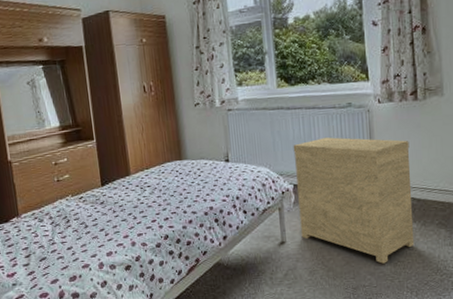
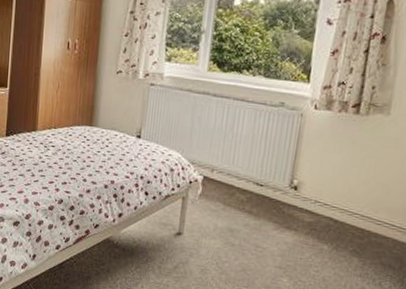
side table: present [293,137,415,264] -> none [200,133,340,280]

